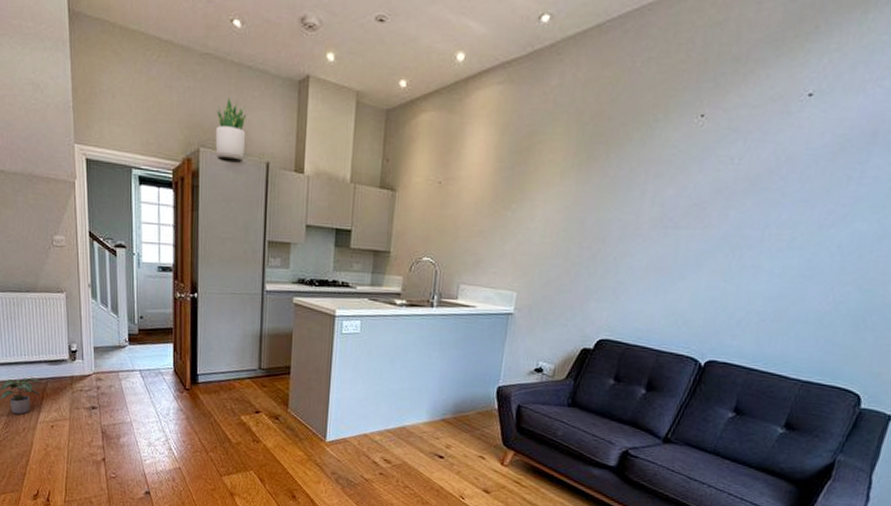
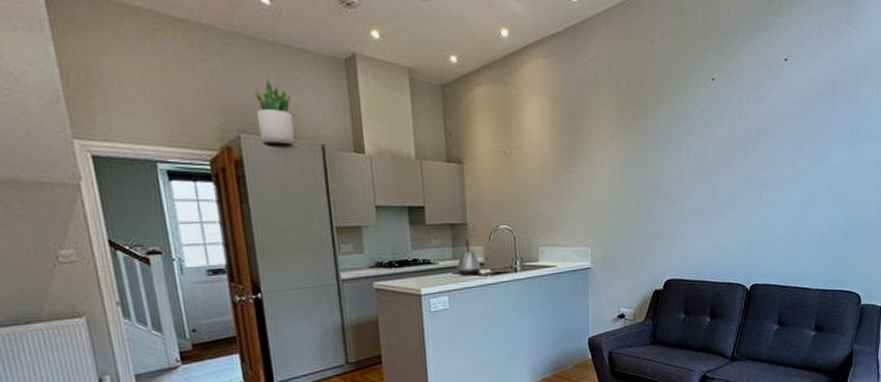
kettle: none [373,266,398,305] -> present [457,238,481,277]

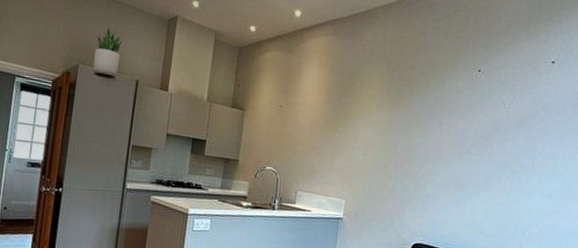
kettle: present [457,238,481,277] -> none [222,173,244,206]

